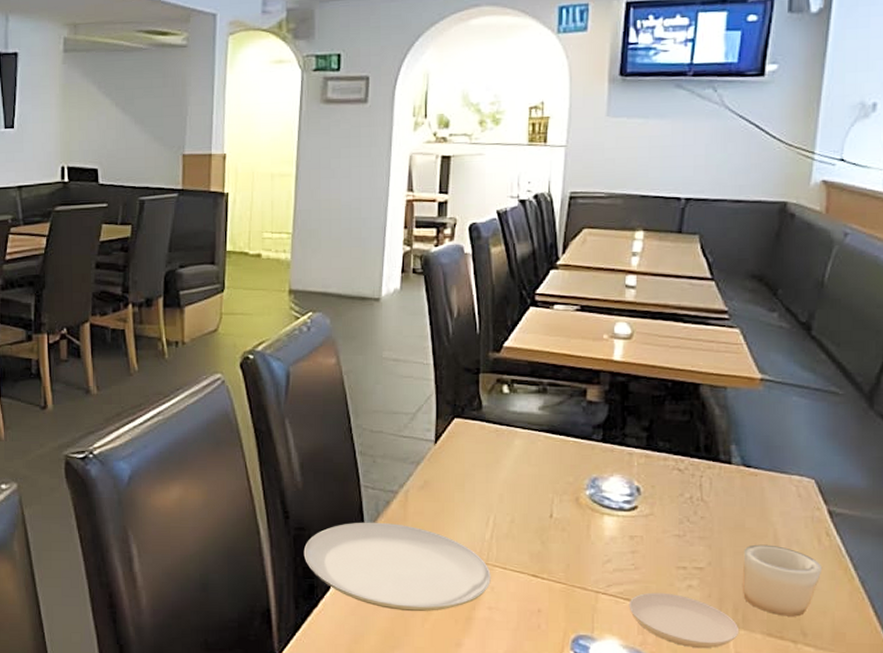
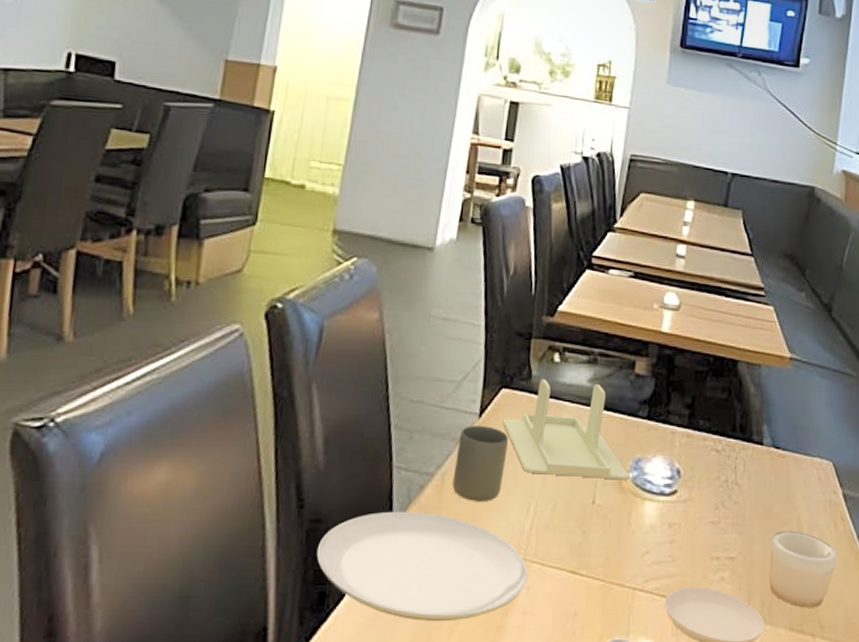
cup: none [415,451,464,515] -> present [452,426,508,501]
napkin holder: none [457,408,586,497] -> present [502,378,629,480]

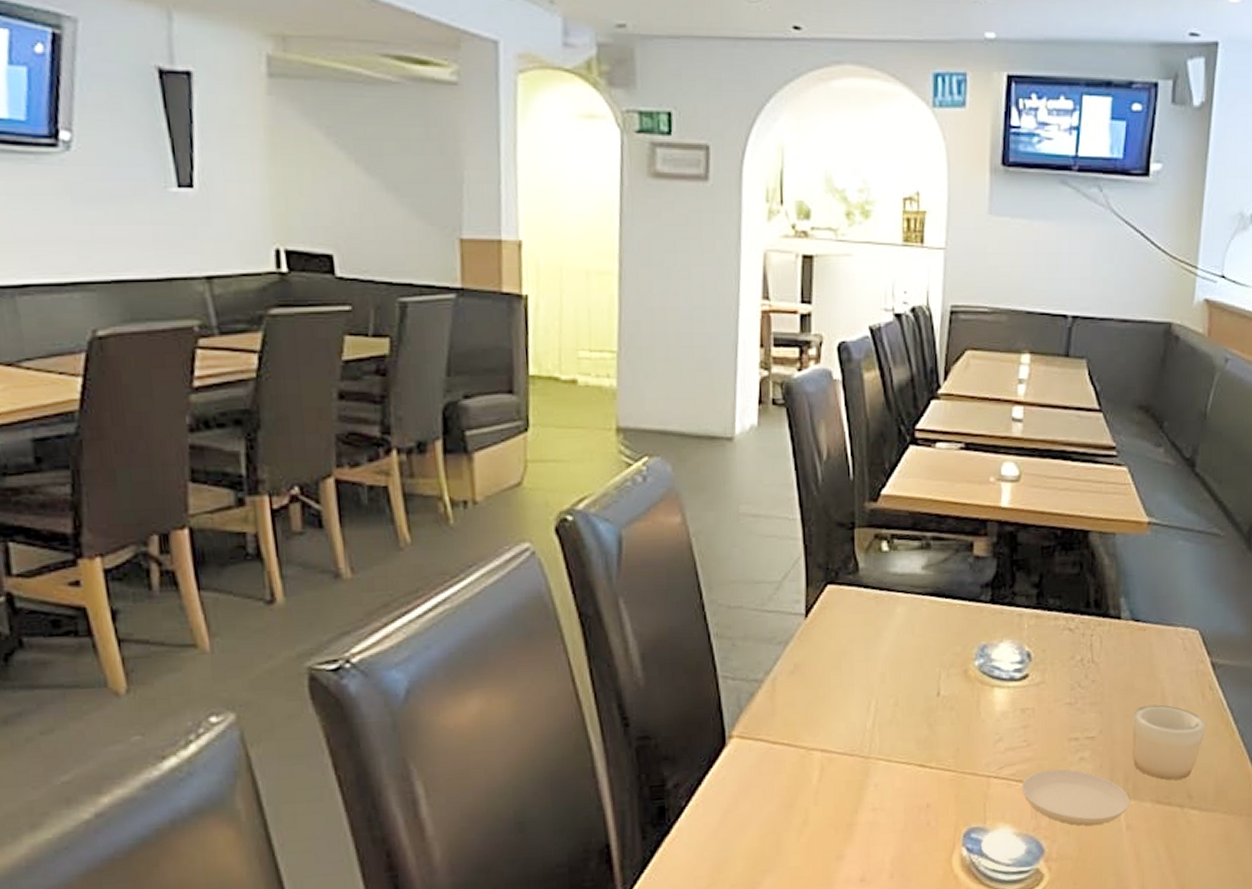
plate: present [316,511,528,622] -> none [649,719,874,826]
cup: present [452,426,508,501] -> none [784,626,840,705]
napkin holder: present [502,378,629,480] -> none [831,570,975,671]

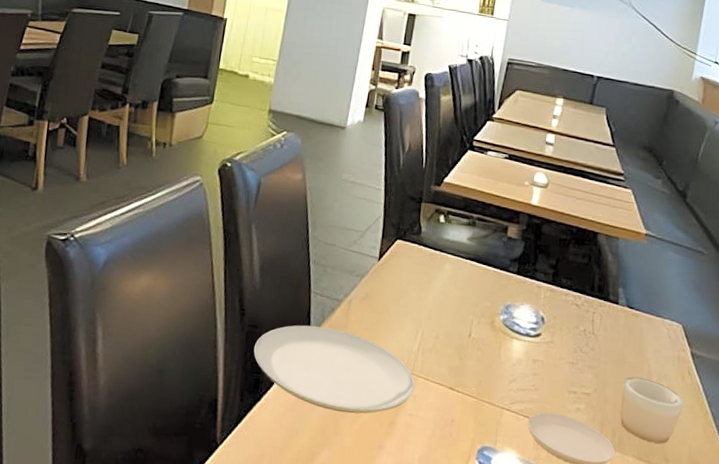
plate: none [649,719,874,826] -> present [253,325,415,414]

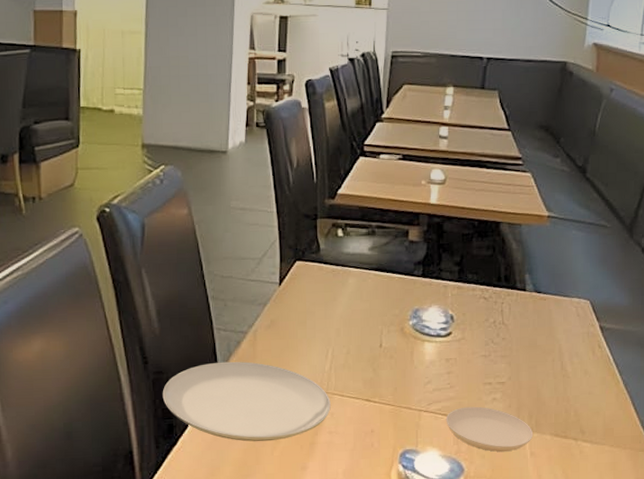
cup: present [620,376,684,444] -> none [535,358,596,419]

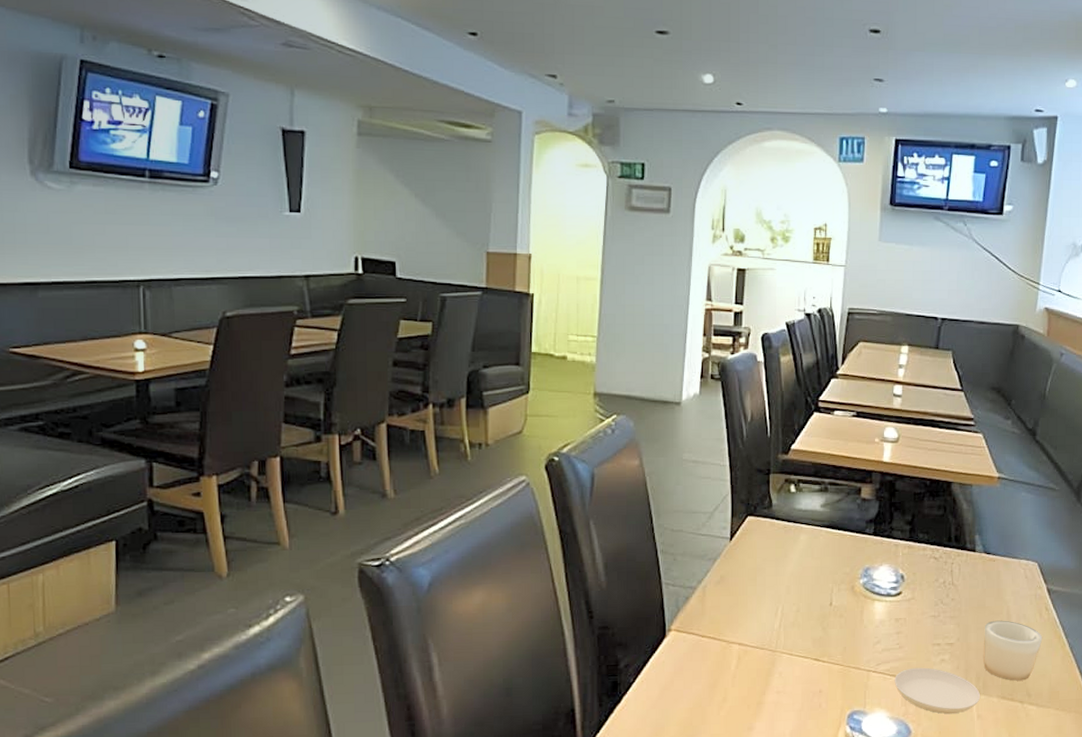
plate: present [162,361,331,442] -> none [607,617,779,701]
cup: none [535,358,596,419] -> present [983,620,1043,681]

